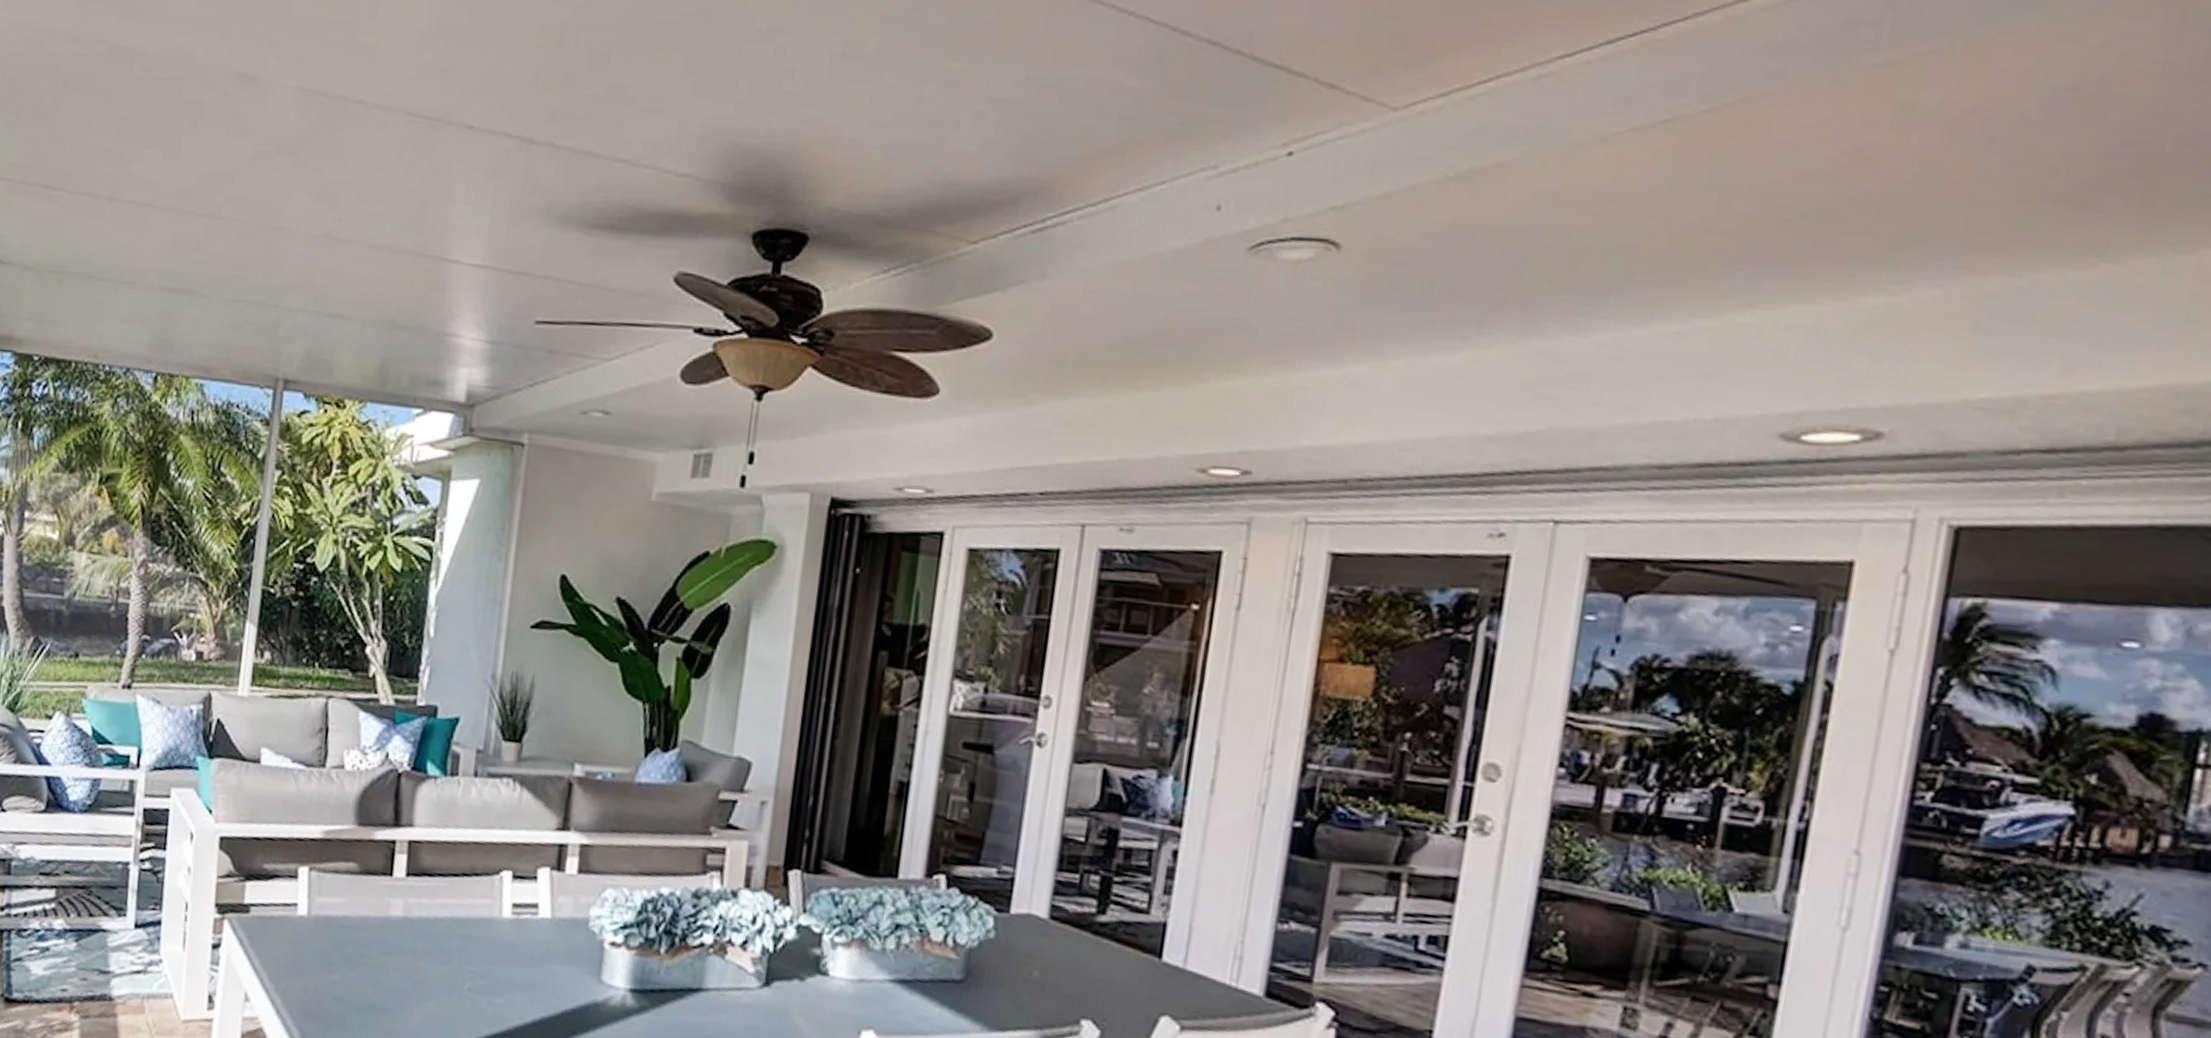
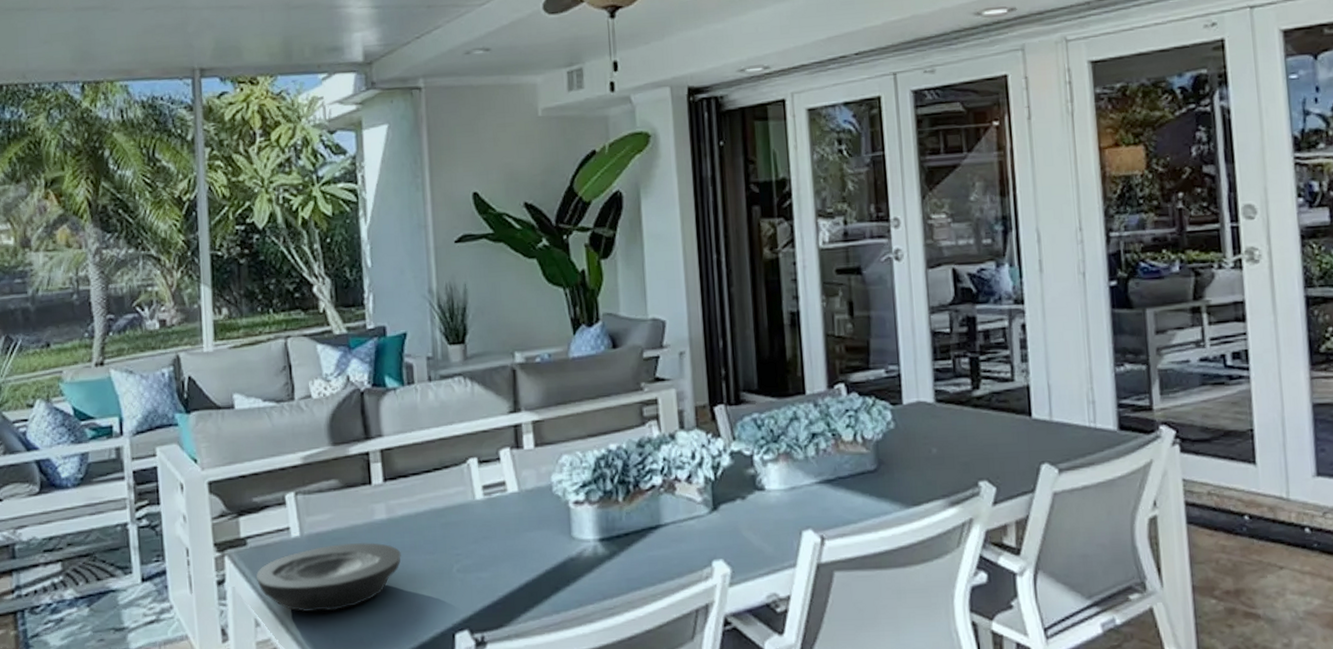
plate: none [254,930,411,1004] -> present [256,542,401,613]

